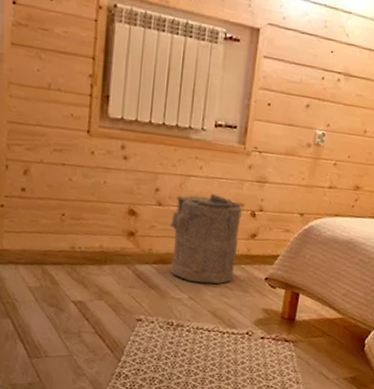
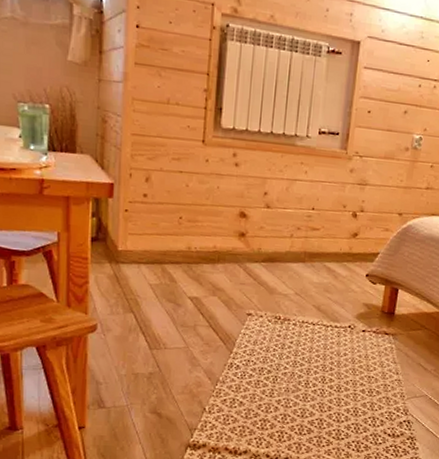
laundry hamper: present [169,194,242,284] -> none [277,196,344,281]

